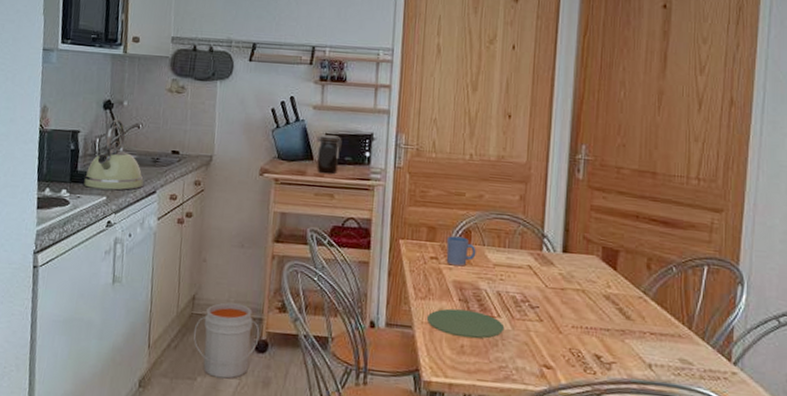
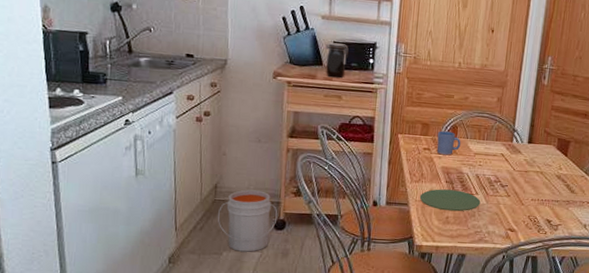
kettle: present [82,119,144,191] -> none [96,22,160,91]

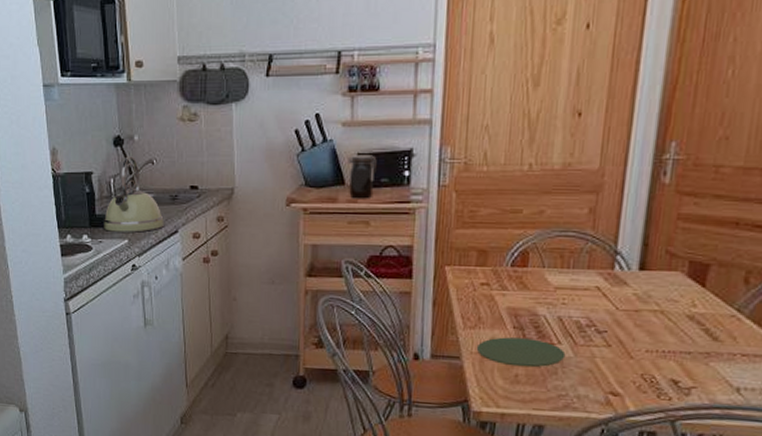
kettle: none [96,22,160,91] -> present [103,156,165,234]
bucket: present [217,190,278,252] -> none [229,340,297,414]
mug: present [436,131,461,156] -> none [499,259,535,292]

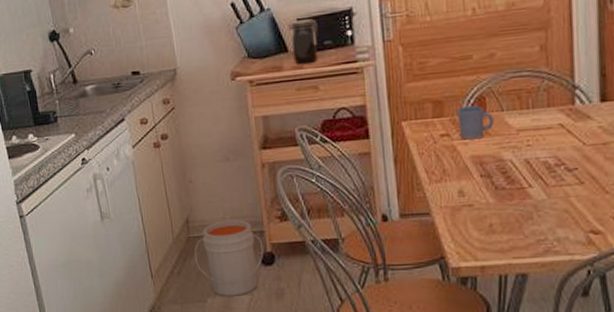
kettle: present [103,156,165,234] -> none [47,49,111,129]
bucket: none [229,340,297,414] -> present [194,219,264,296]
plate: present [476,337,566,368] -> none [445,185,539,216]
mug: none [499,259,535,292] -> present [457,105,494,140]

